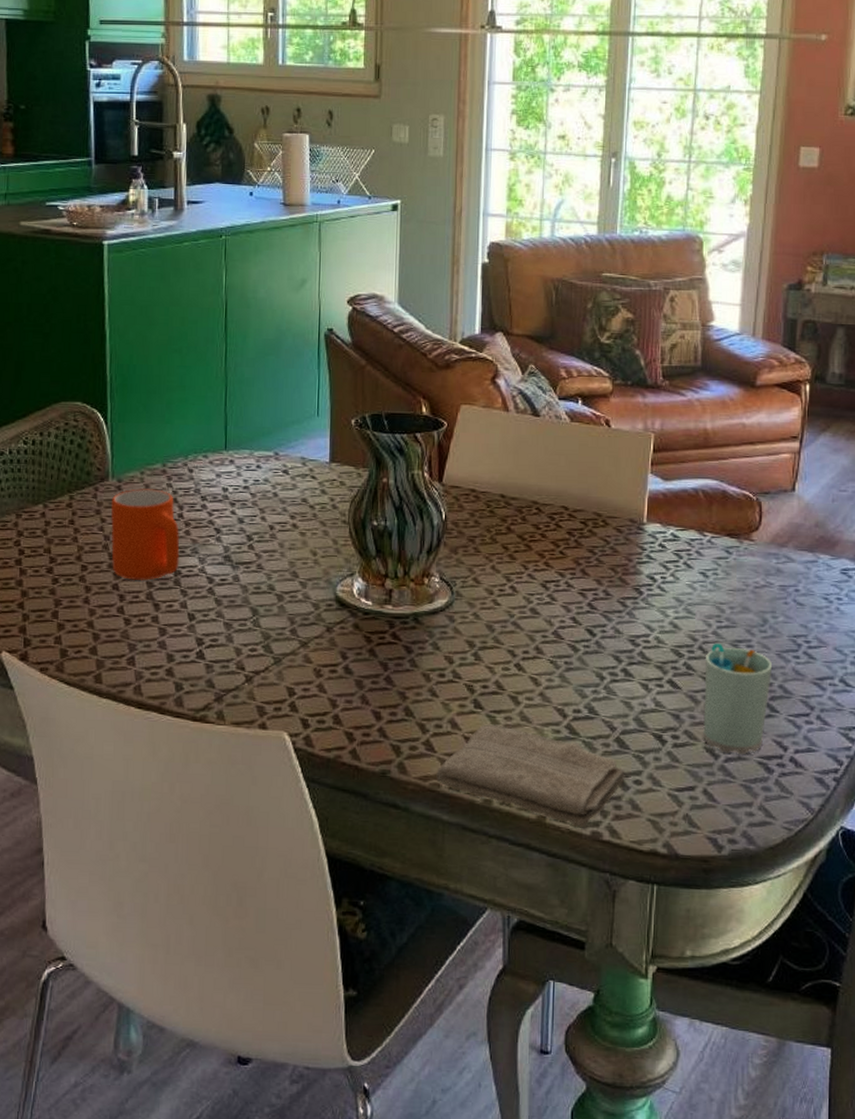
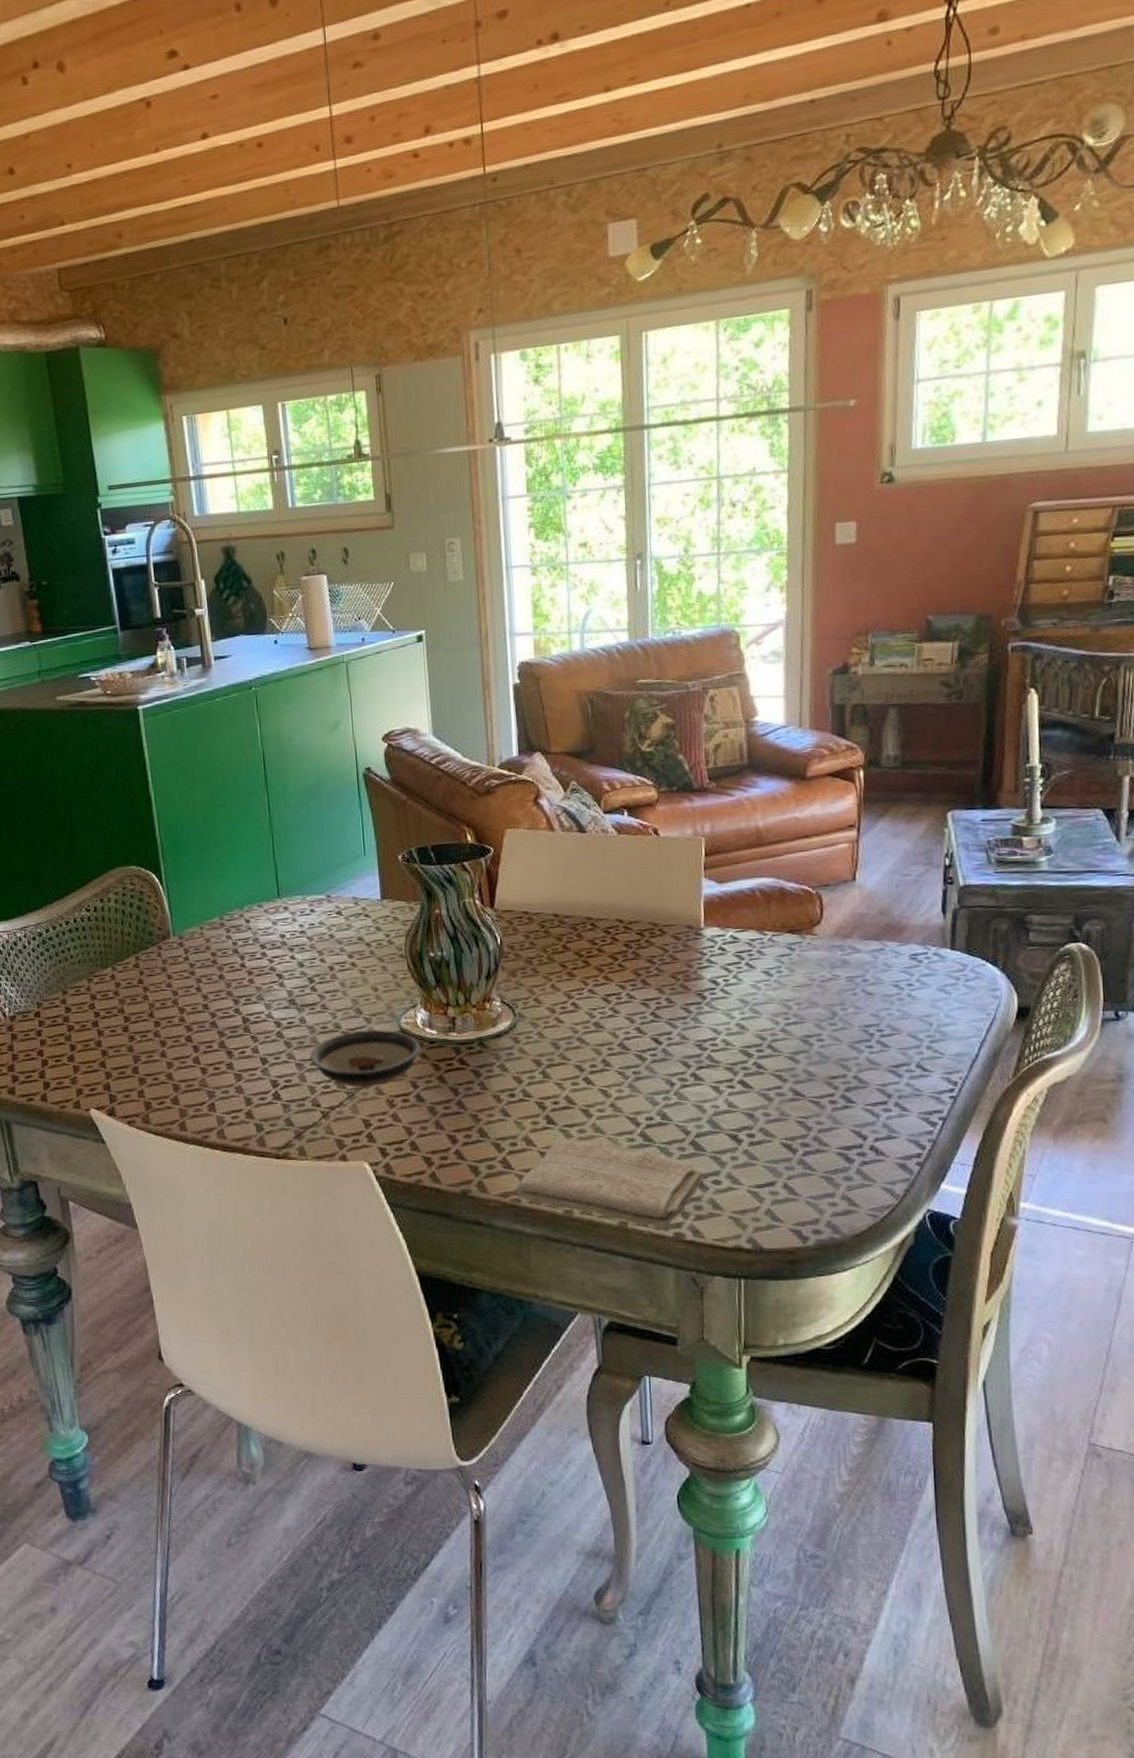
mug: present [111,489,180,580] -> none [175,942,247,1031]
saucer: none [239,594,354,654] -> present [309,1029,421,1088]
cup: present [703,644,773,755] -> none [776,1040,846,1148]

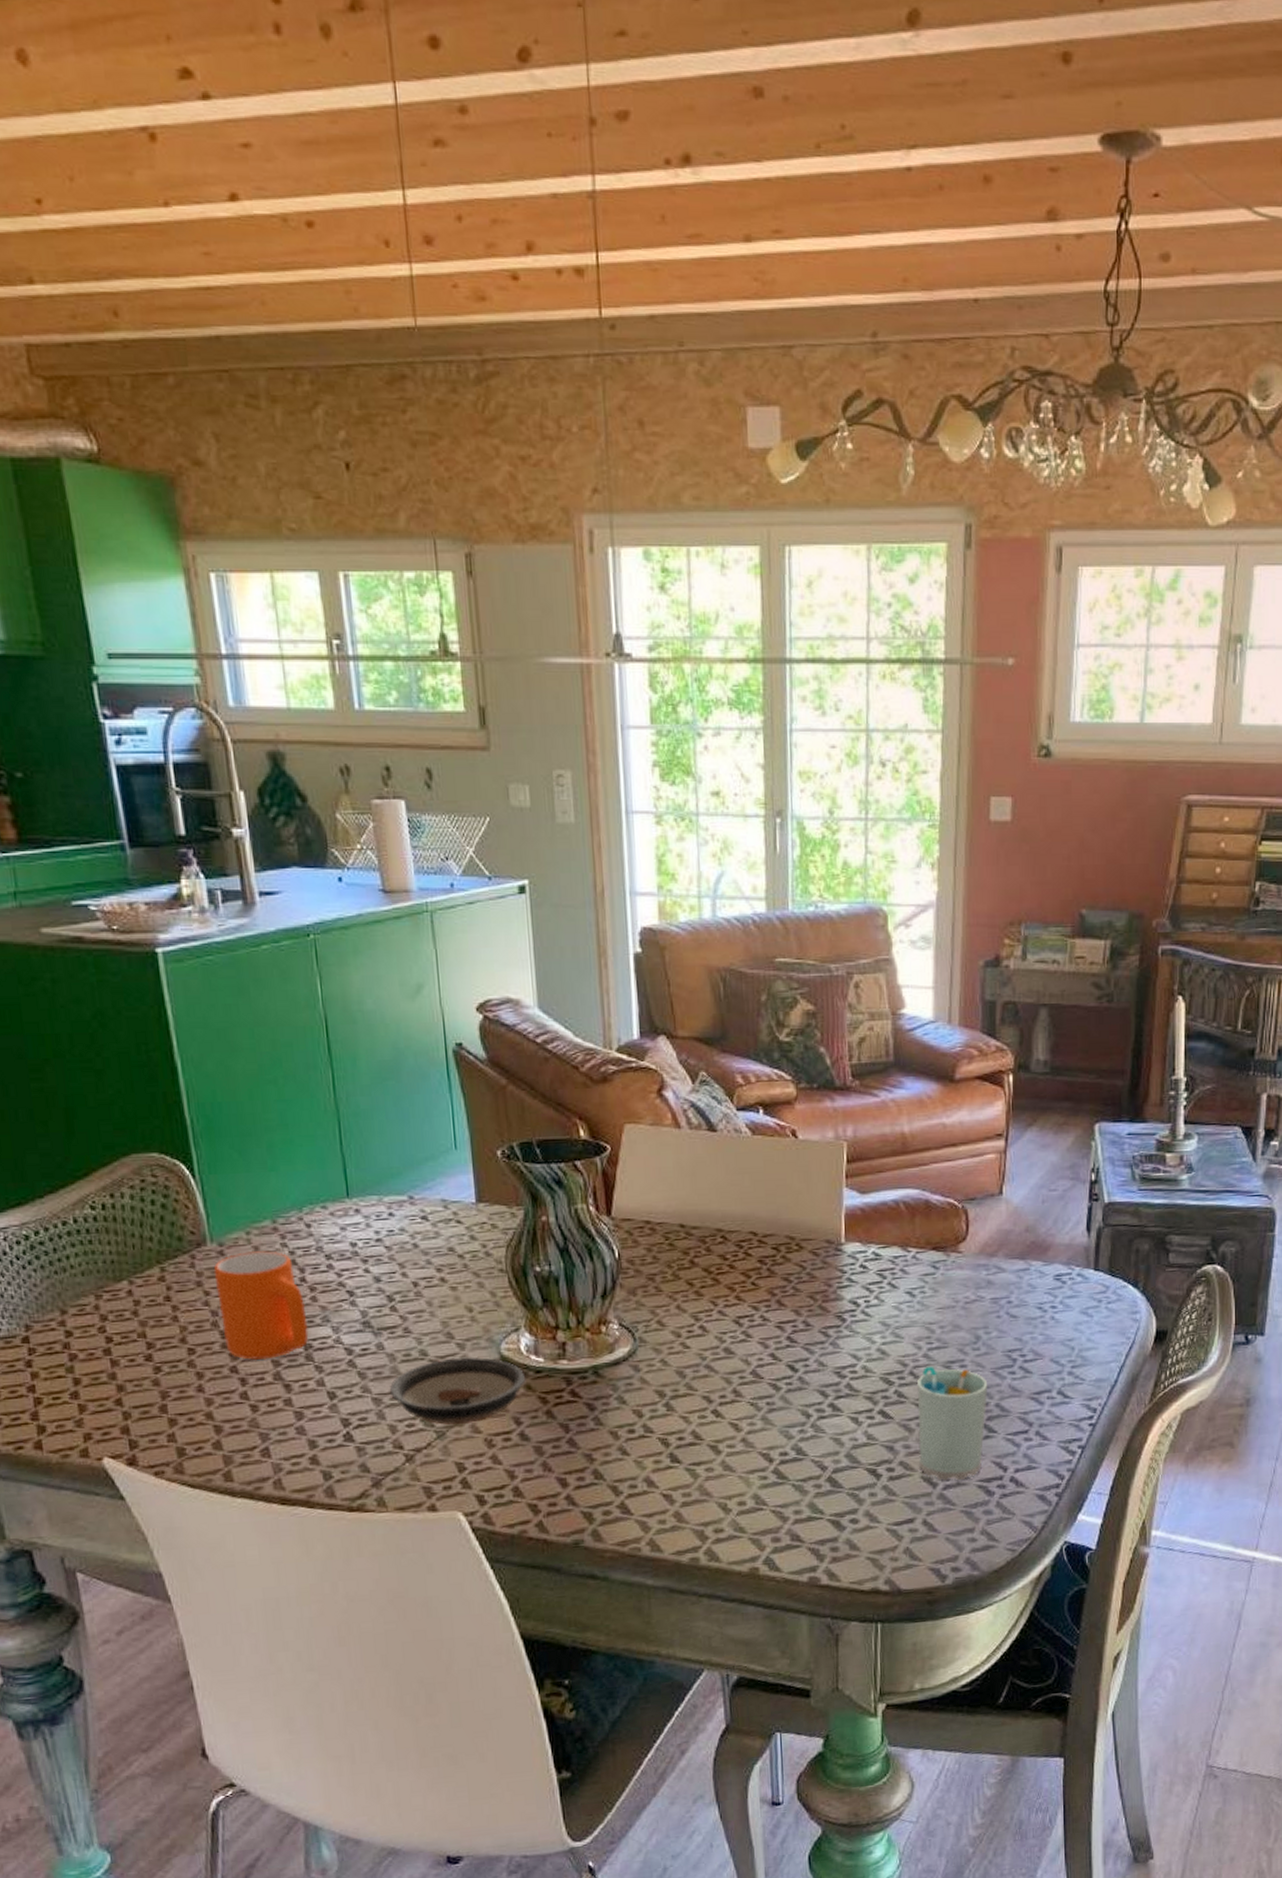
mug: none [175,942,247,1031] -> present [213,1251,309,1360]
washcloth: present [516,1138,703,1230] -> none [635,1477,840,1575]
cup: none [776,1040,846,1148] -> present [917,1367,988,1481]

